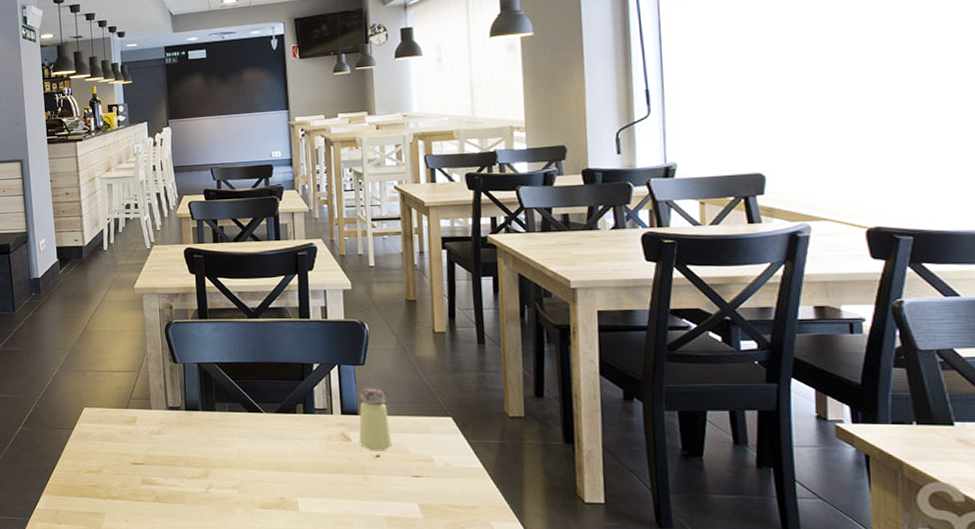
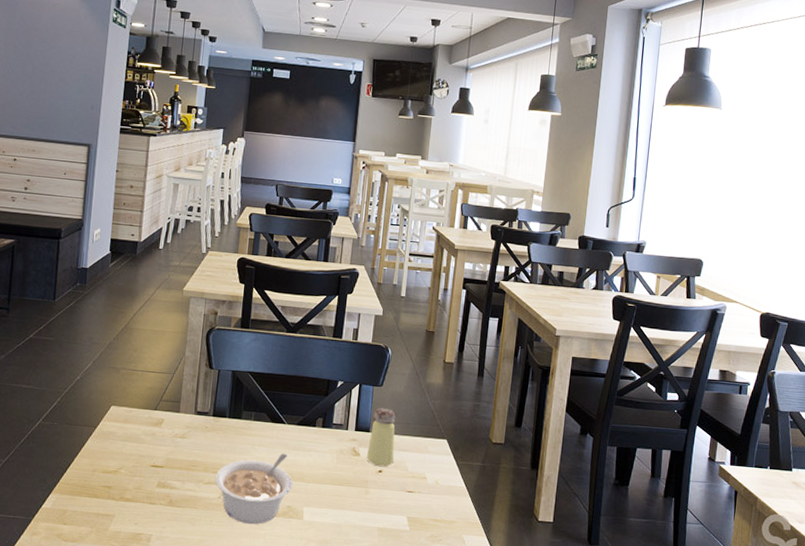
legume: none [198,443,281,518] -> present [215,453,293,525]

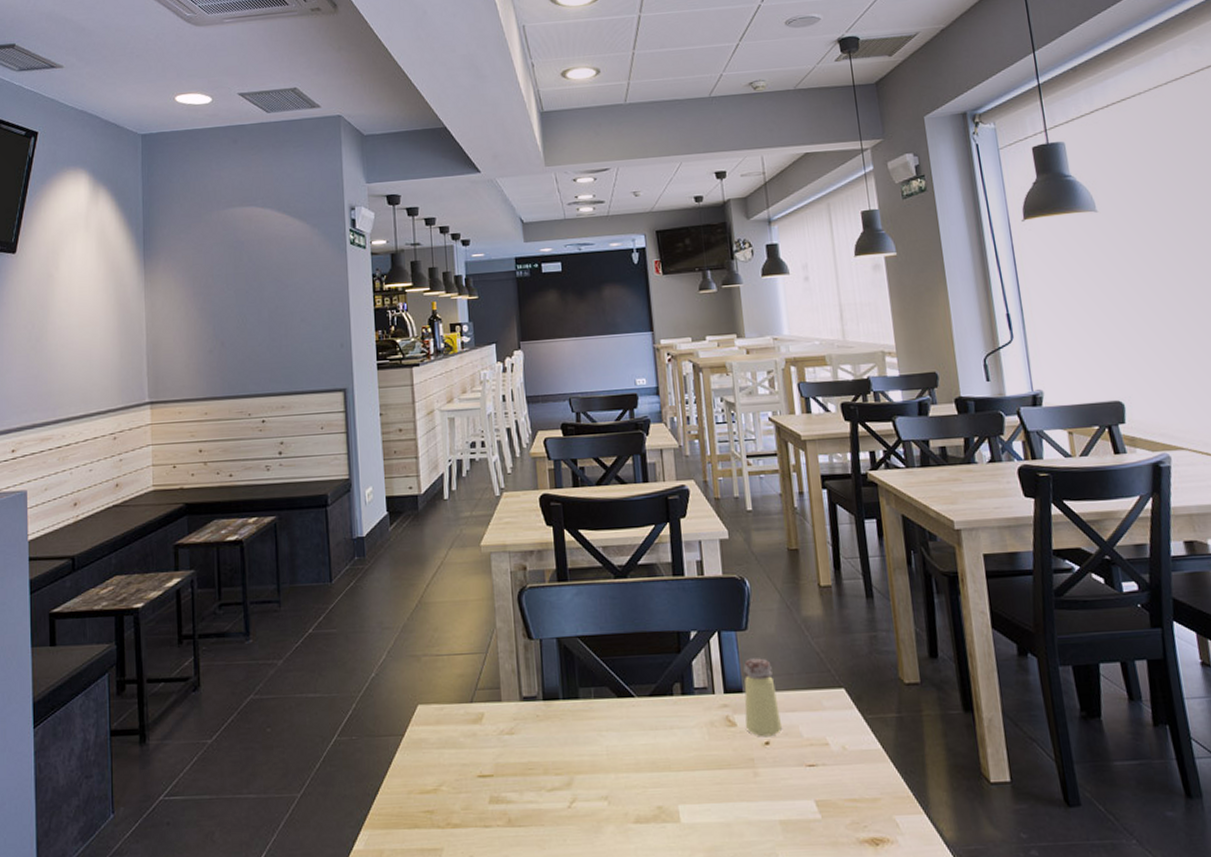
legume: present [215,453,293,525] -> none [559,736,659,839]

